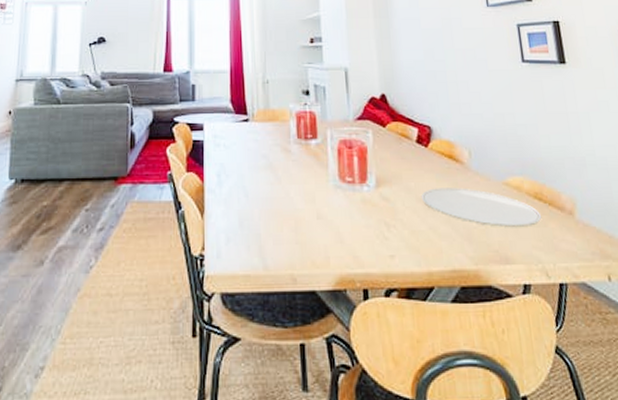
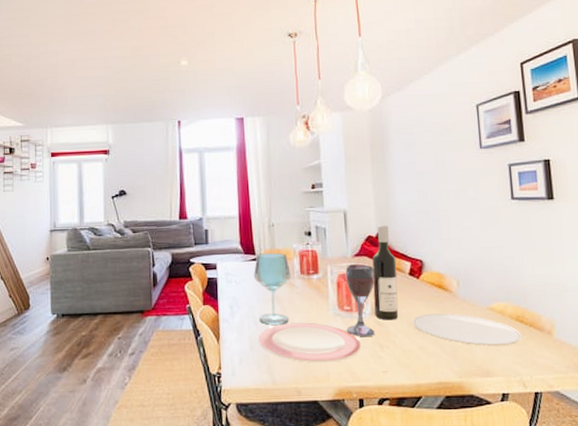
wine glass: none [245,113,287,197] -> present [254,252,291,325]
plate: none [249,195,365,244] -> present [259,322,361,363]
cup: none [346,129,380,214] -> present [345,264,375,337]
bottle: none [376,86,407,195] -> present [372,225,399,320]

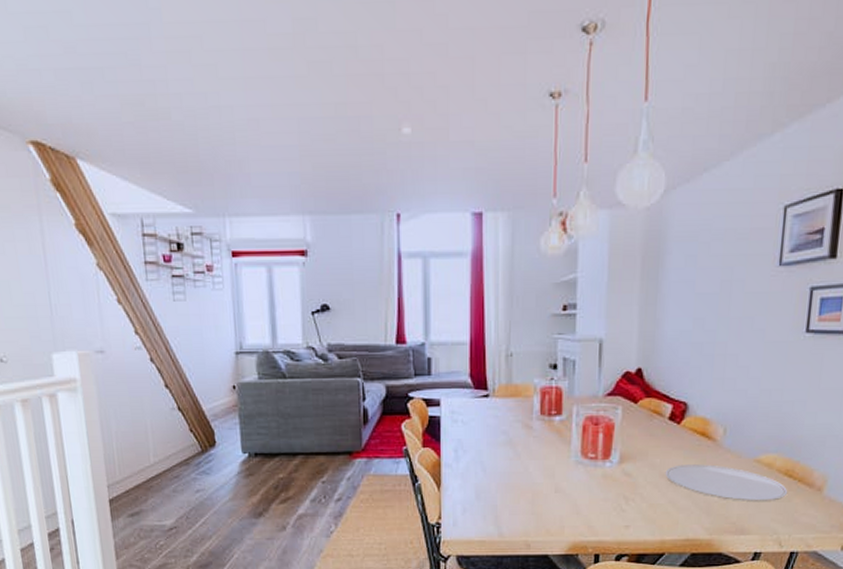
wine glass: present [254,252,291,325] -> none [485,388,529,472]
plate: present [259,322,361,363] -> none [486,470,603,515]
cup: present [345,264,375,337] -> none [589,405,629,489]
bottle: present [372,225,399,320] -> none [622,359,656,471]

